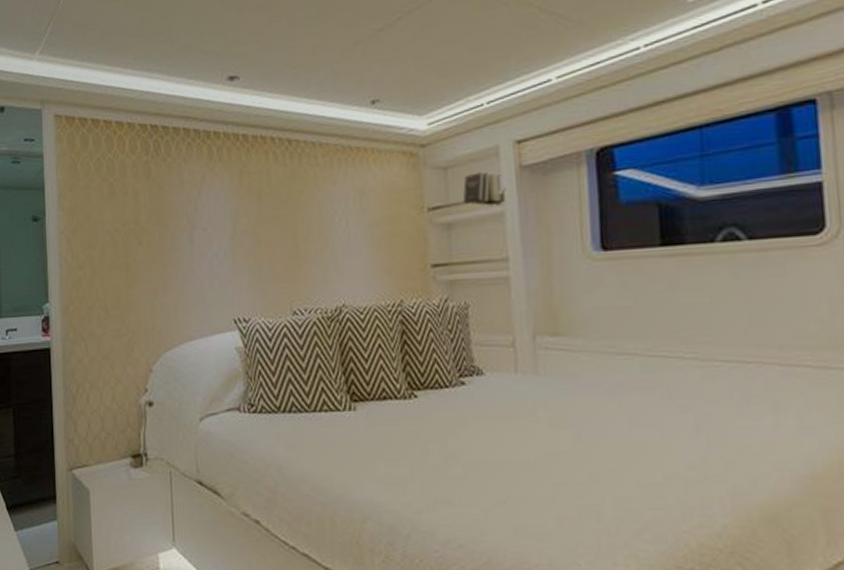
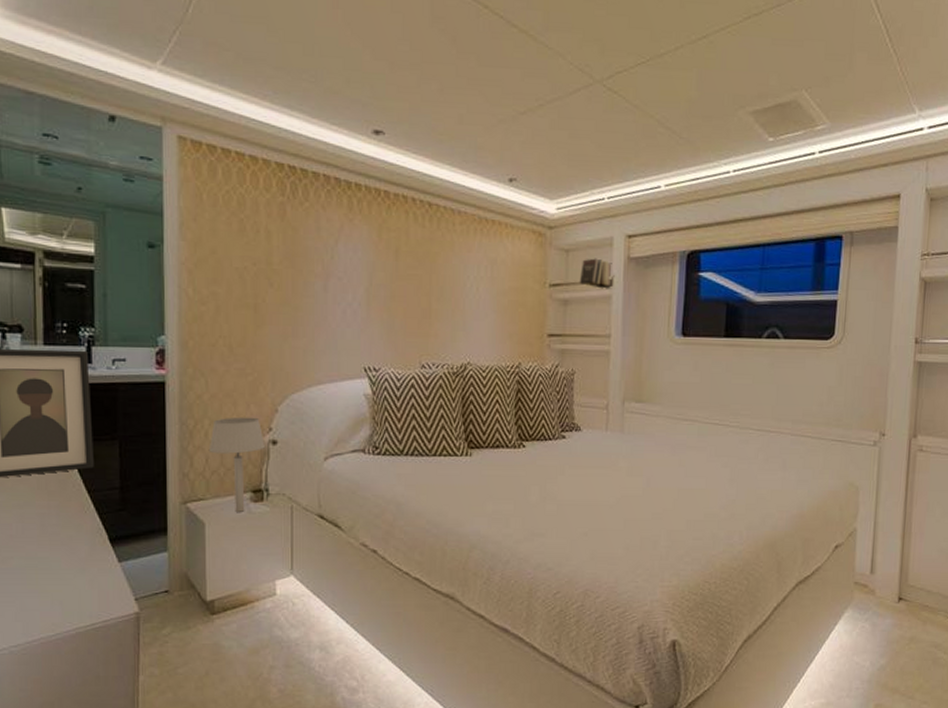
table lamp: none [90,378,143,478] -> present [208,417,266,512]

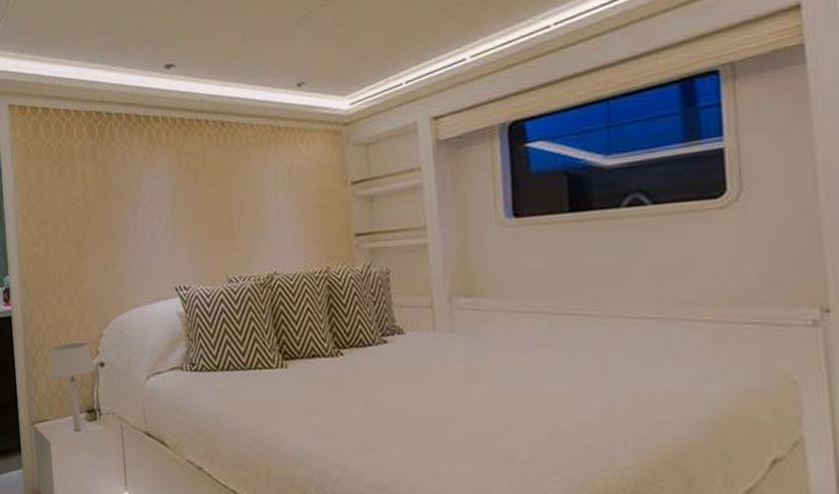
books: present [579,258,615,289] -> none [383,147,424,179]

